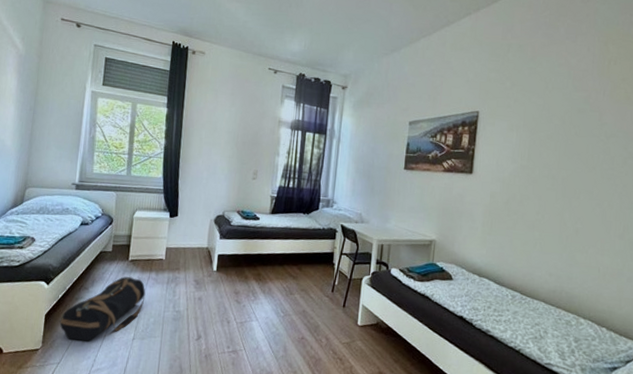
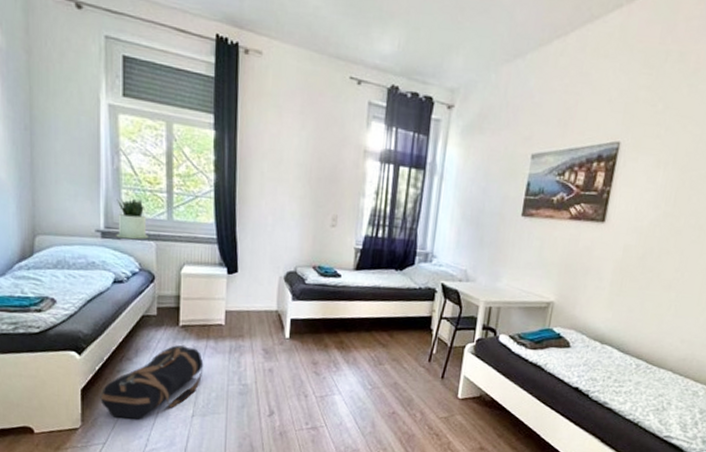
planter: none [87,159,111,191] -> present [116,198,148,240]

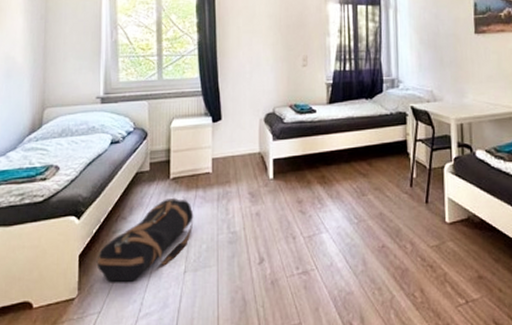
planter: present [116,198,148,240] -> none [114,64,141,102]

